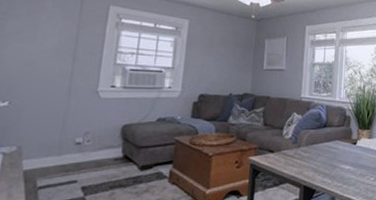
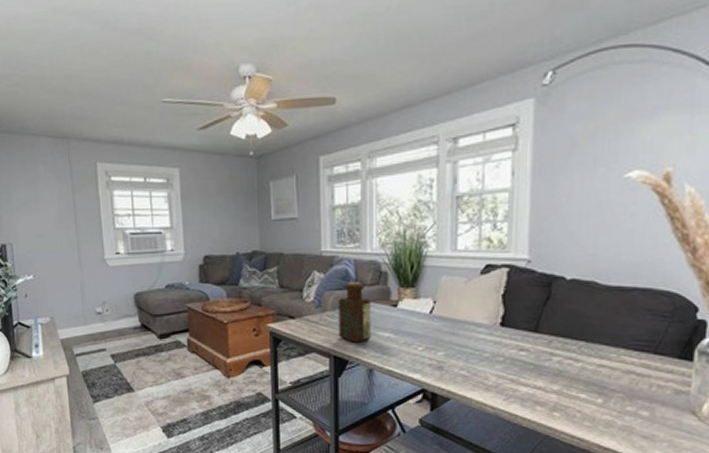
bottle: none [309,122,337,174] -> present [338,281,371,342]

